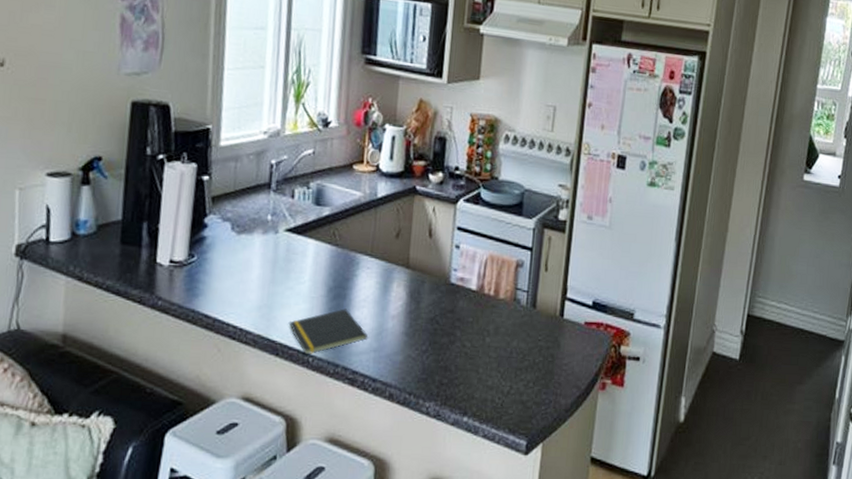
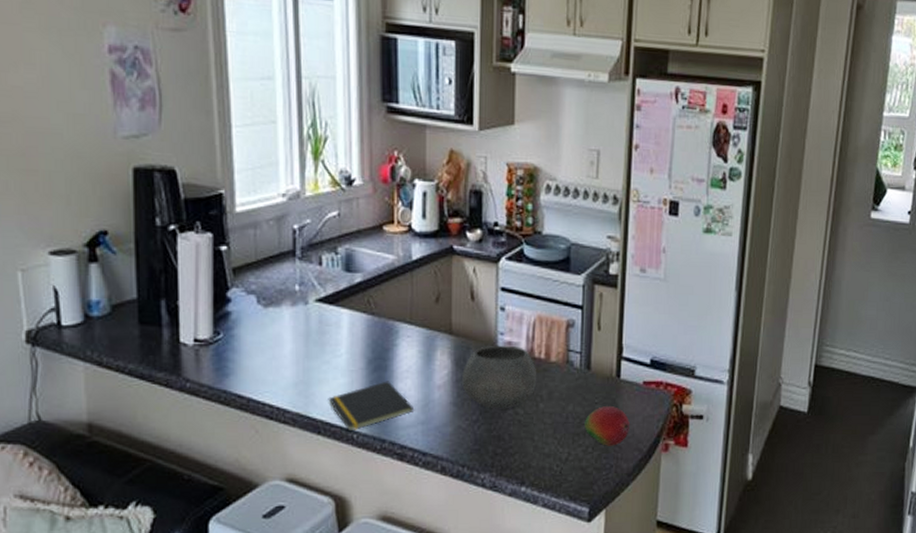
bowl: none [414,280,486,341] -> present [461,345,537,409]
fruit: none [527,343,570,382] -> present [584,406,630,446]

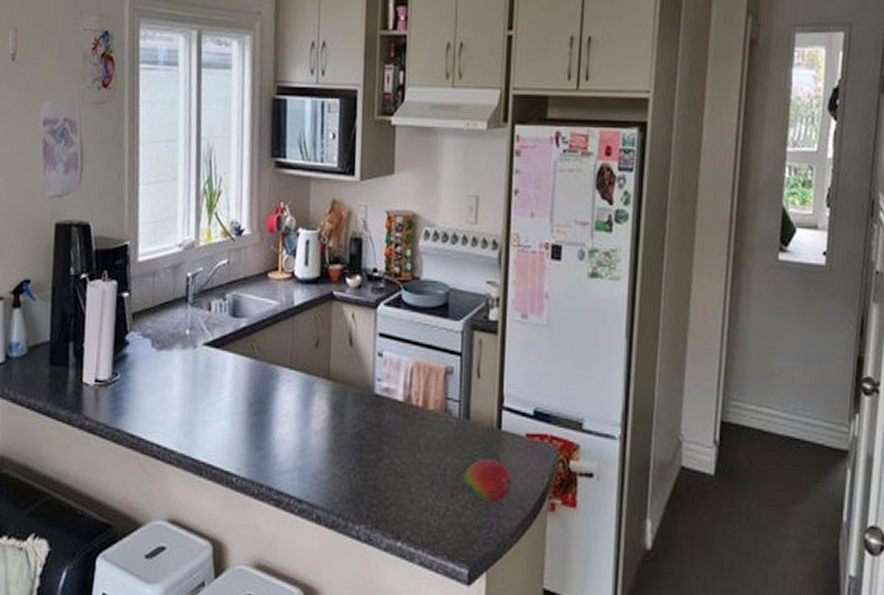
notepad: present [328,381,415,432] -> none [210,425,292,475]
bowl: present [461,345,537,409] -> none [338,391,415,458]

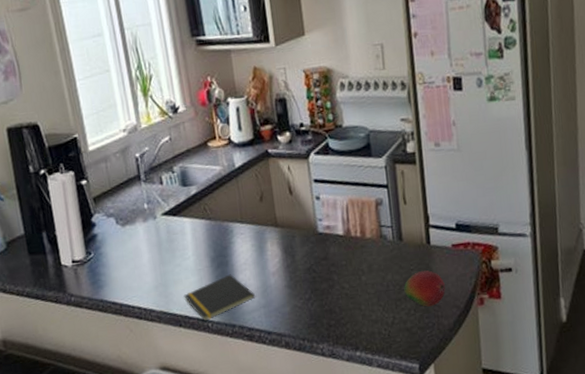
notepad: none [210,425,292,475] -> present [184,274,256,321]

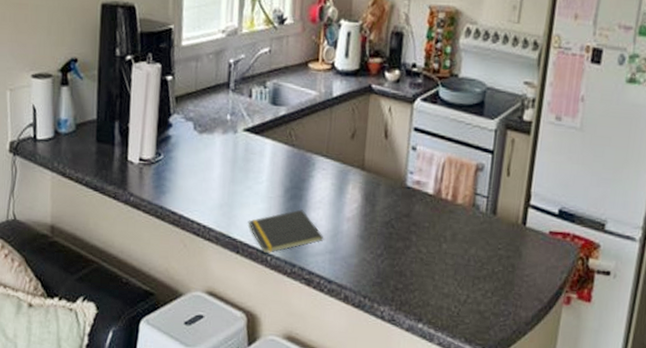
fruit: present [404,270,446,307] -> none [485,252,532,293]

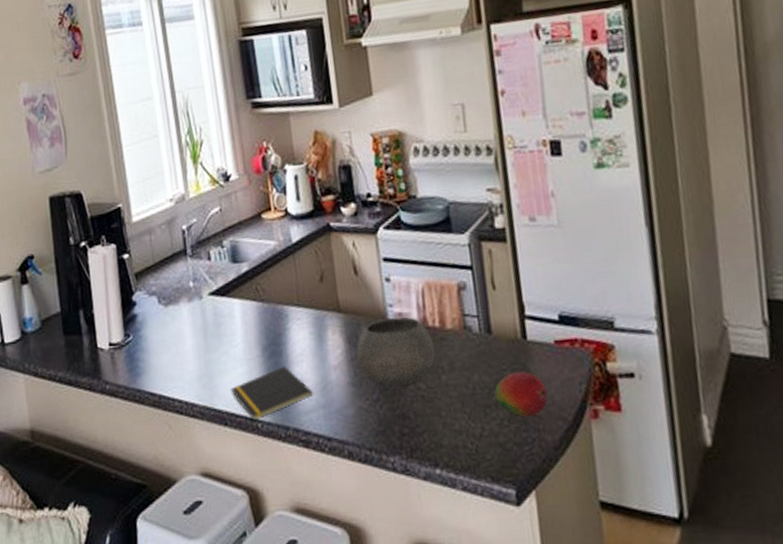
bowl: none [369,183,443,246] -> present [356,316,436,386]
fruit: none [485,252,532,293] -> present [494,371,548,417]

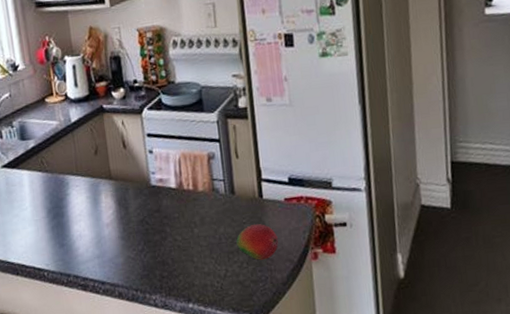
notepad: present [230,366,314,421] -> none [21,225,90,270]
bowl: present [356,316,436,386] -> none [125,182,190,239]

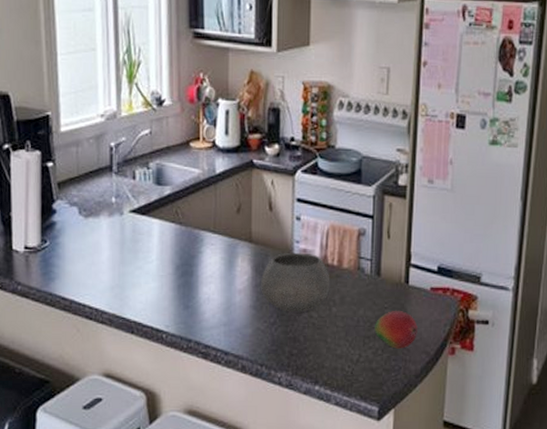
bowl: none [125,182,190,239] -> present [260,252,330,313]

